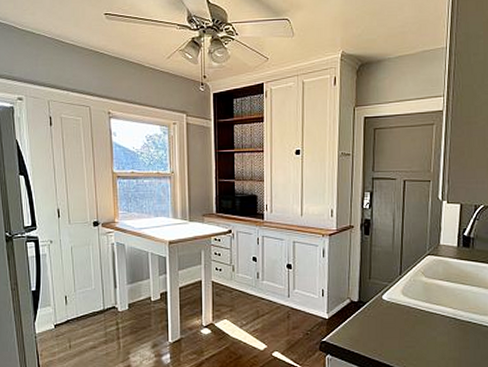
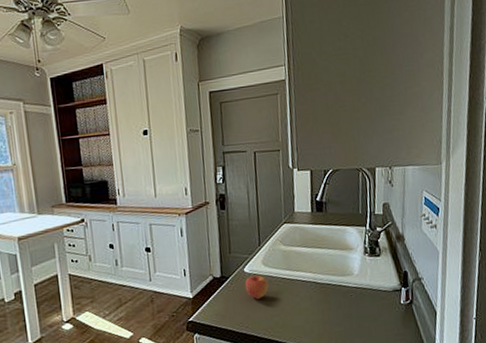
apple: none [382,303,406,329] -> present [245,275,269,300]

